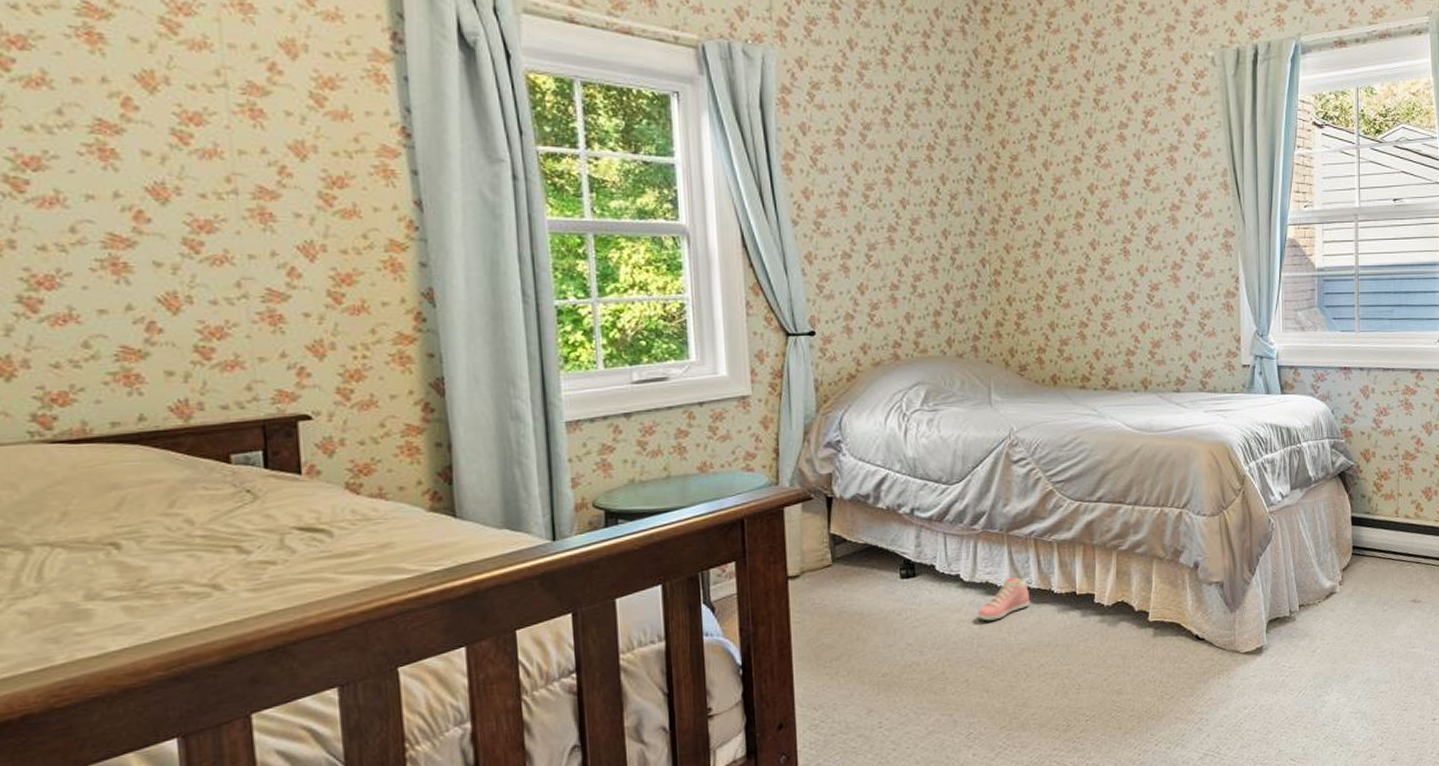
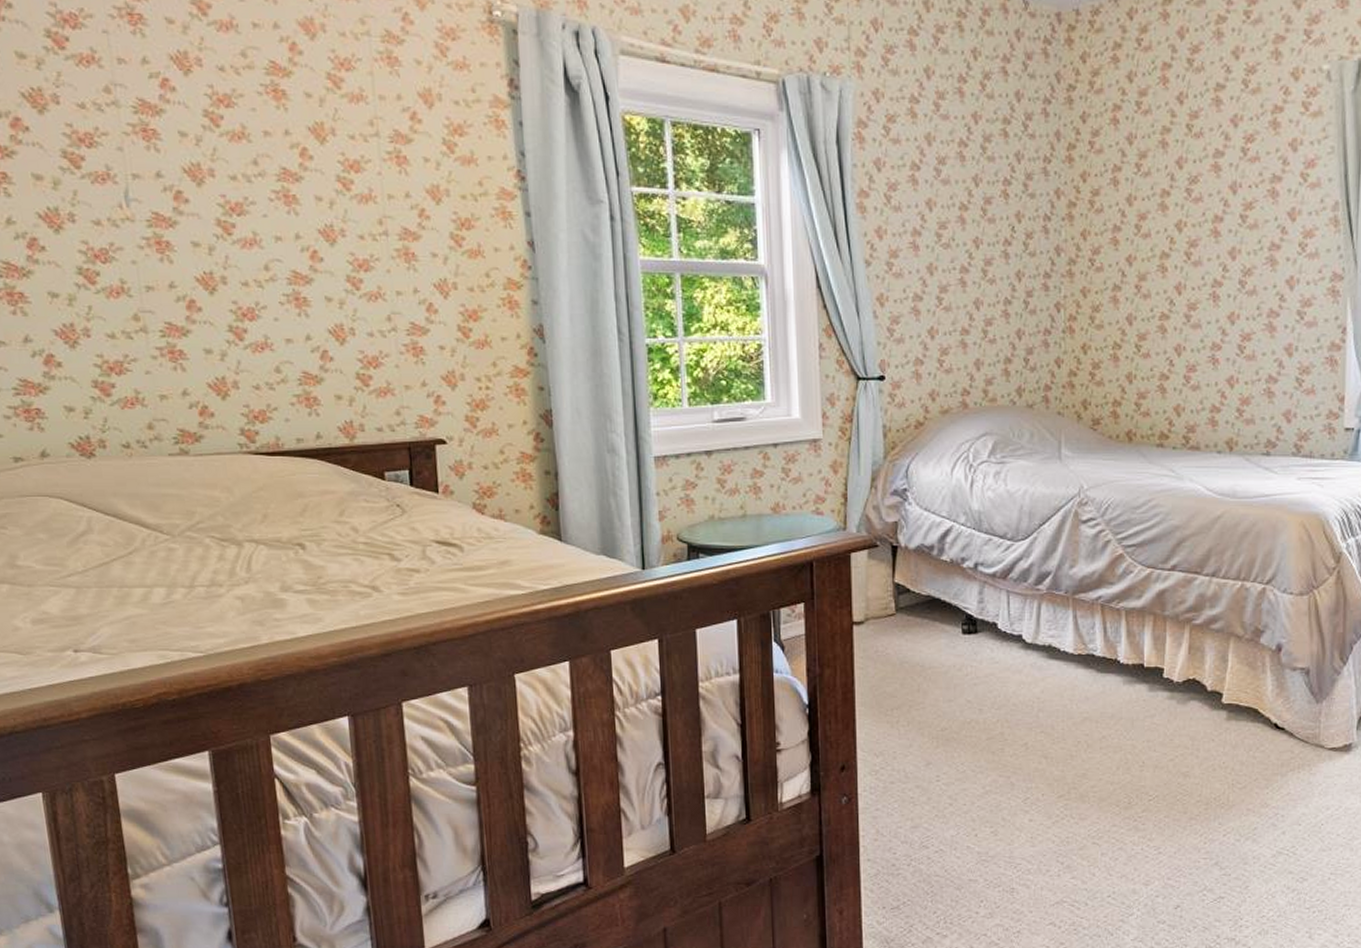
sneaker: present [978,577,1031,621] -> none [1040,642,1095,686]

